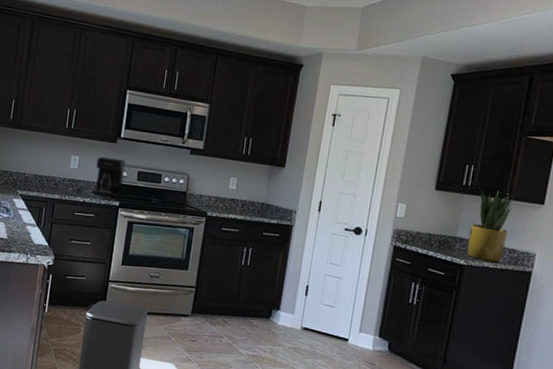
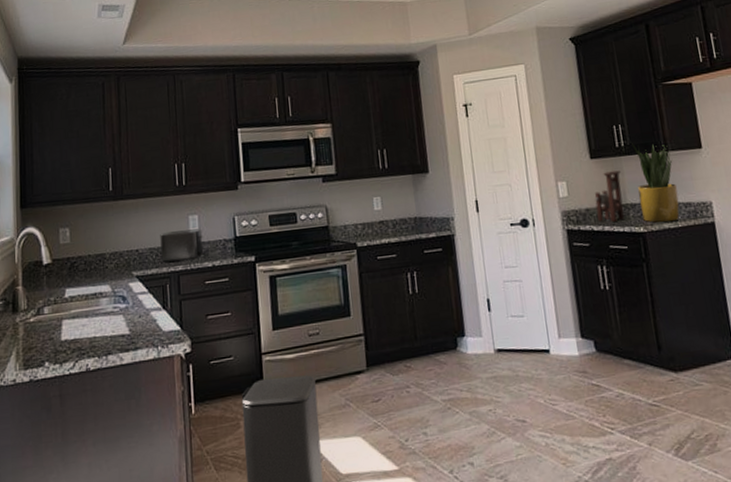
toaster: none [43,164,80,193] -> present [160,228,204,262]
coffee maker: present [91,156,126,198] -> none [219,205,256,255]
paper towel holder: none [425,204,460,250] -> present [594,170,624,222]

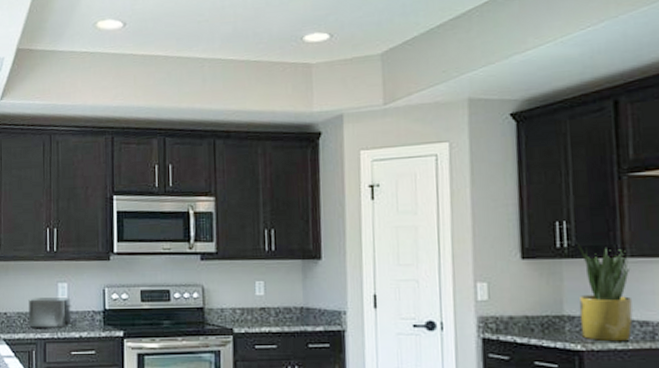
paper towel holder: present [594,170,624,222] -> none [522,275,559,335]

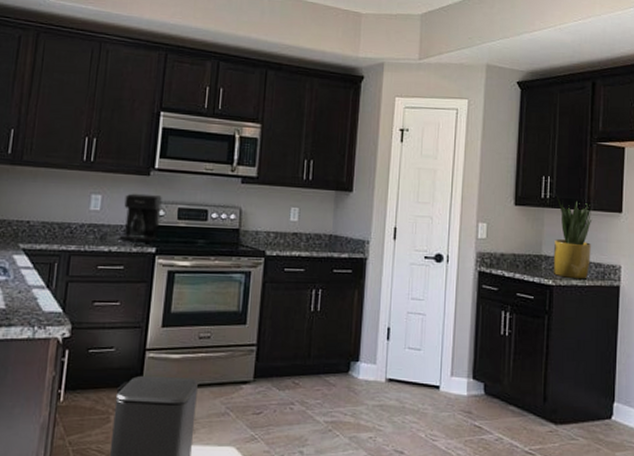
toaster: present [28,296,72,329] -> none [54,207,104,242]
coffee maker: none [87,278,125,327] -> present [119,193,162,243]

